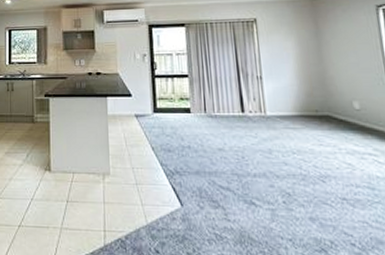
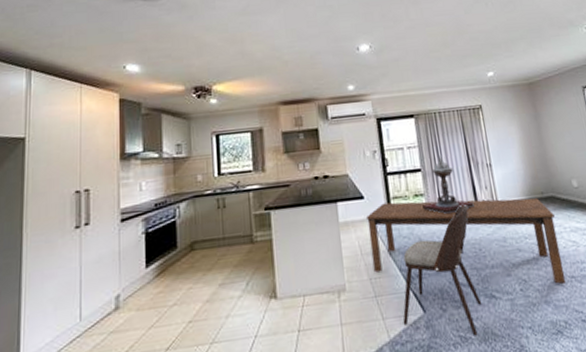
dining table: none [132,102,337,204] -> present [365,198,567,284]
dining chair: none [160,113,241,237] -> present [402,205,482,336]
decorative urn: none [187,63,240,120] -> present [423,154,474,215]

